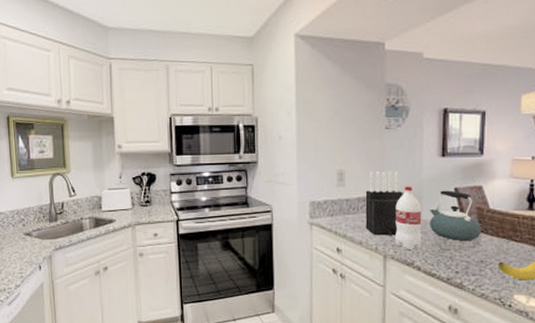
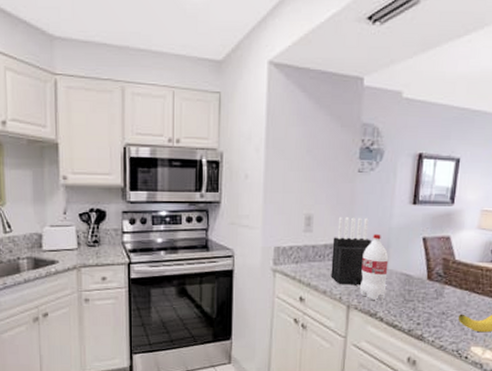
kettle: present [429,190,481,240] -> none [395,239,446,292]

